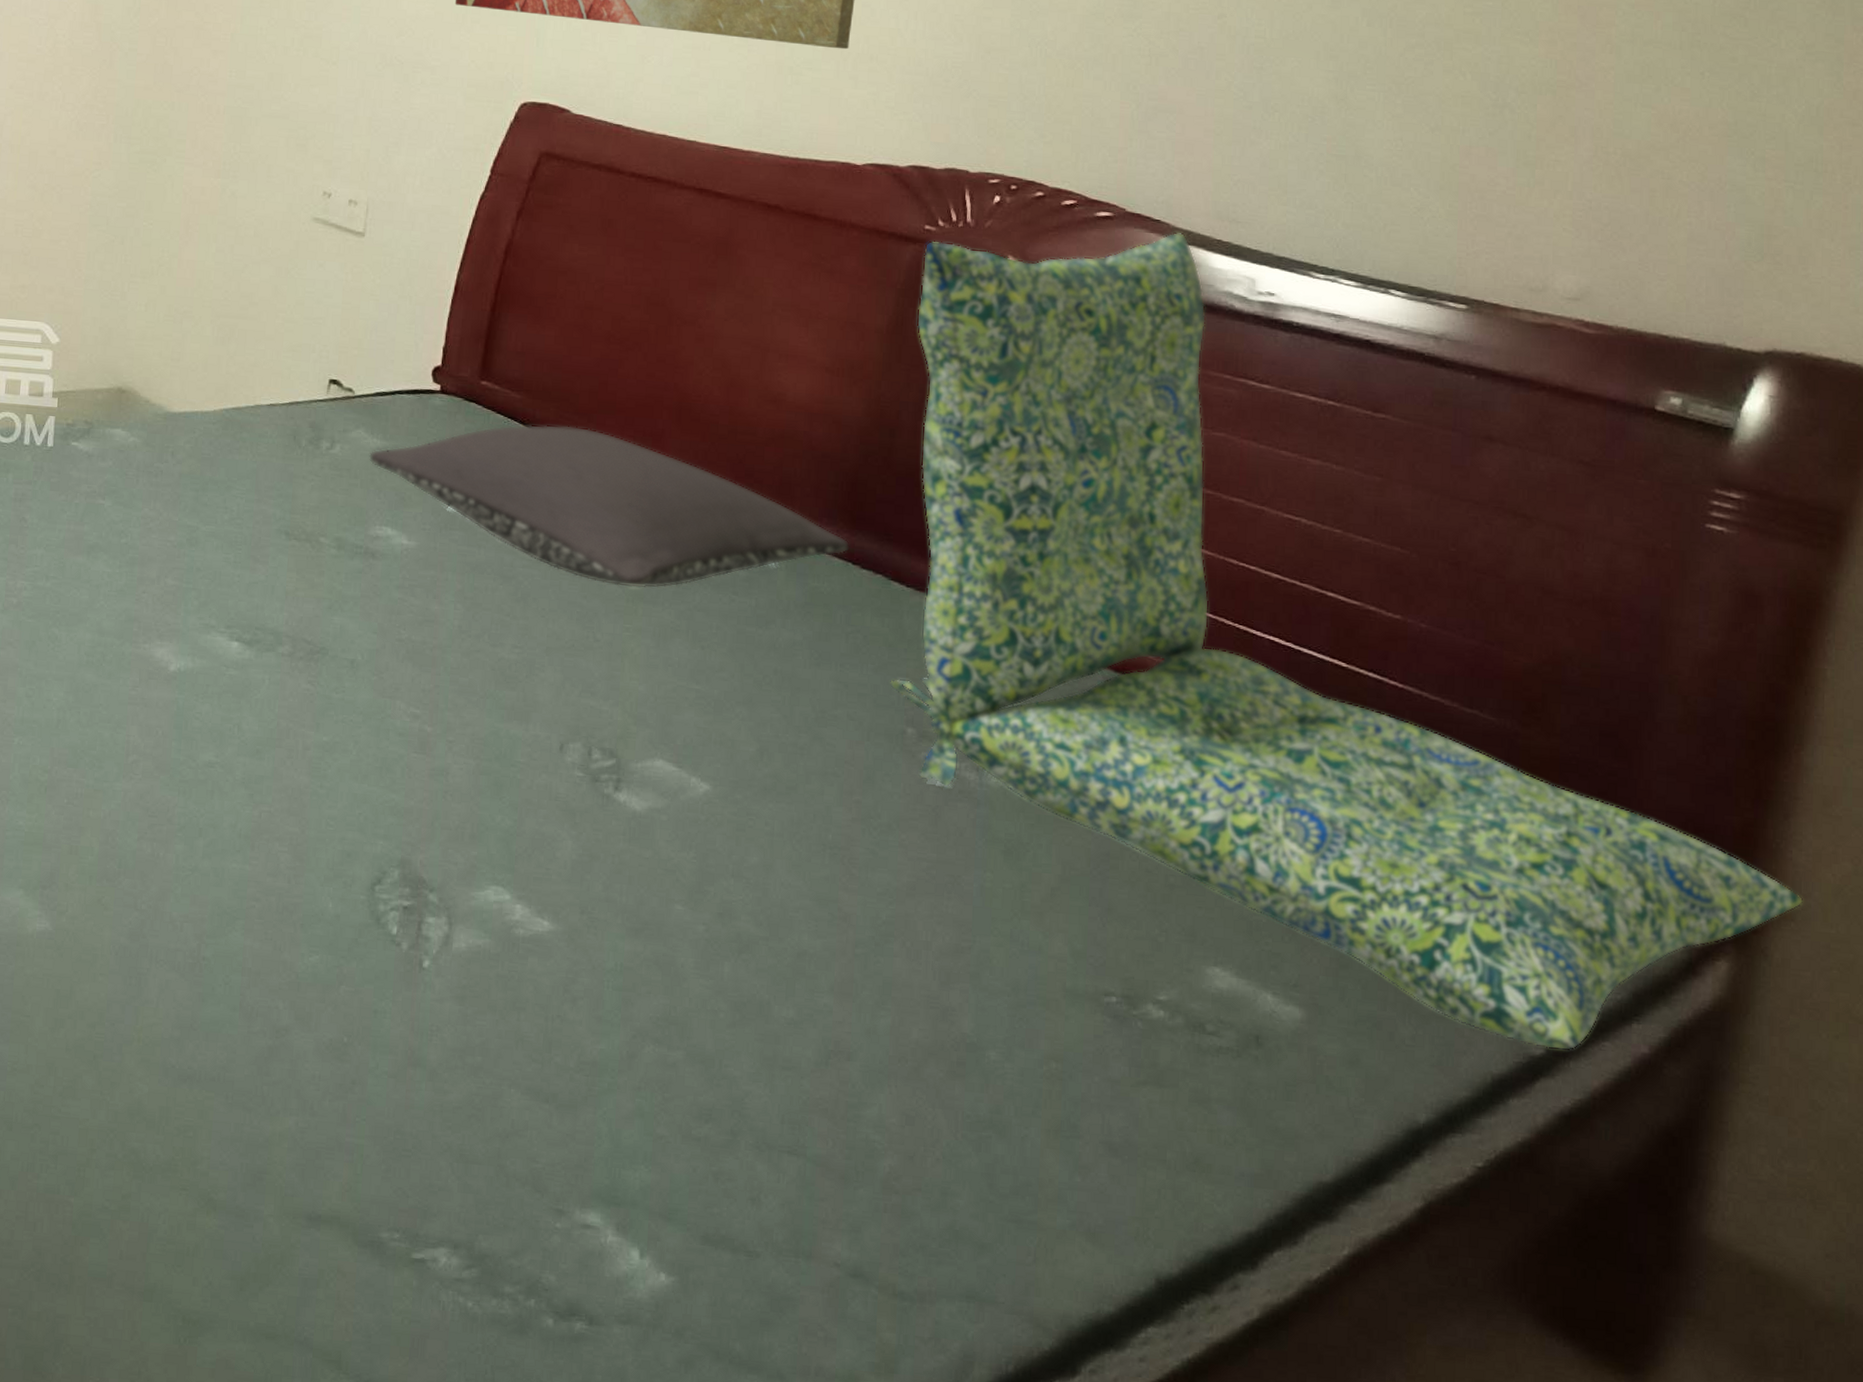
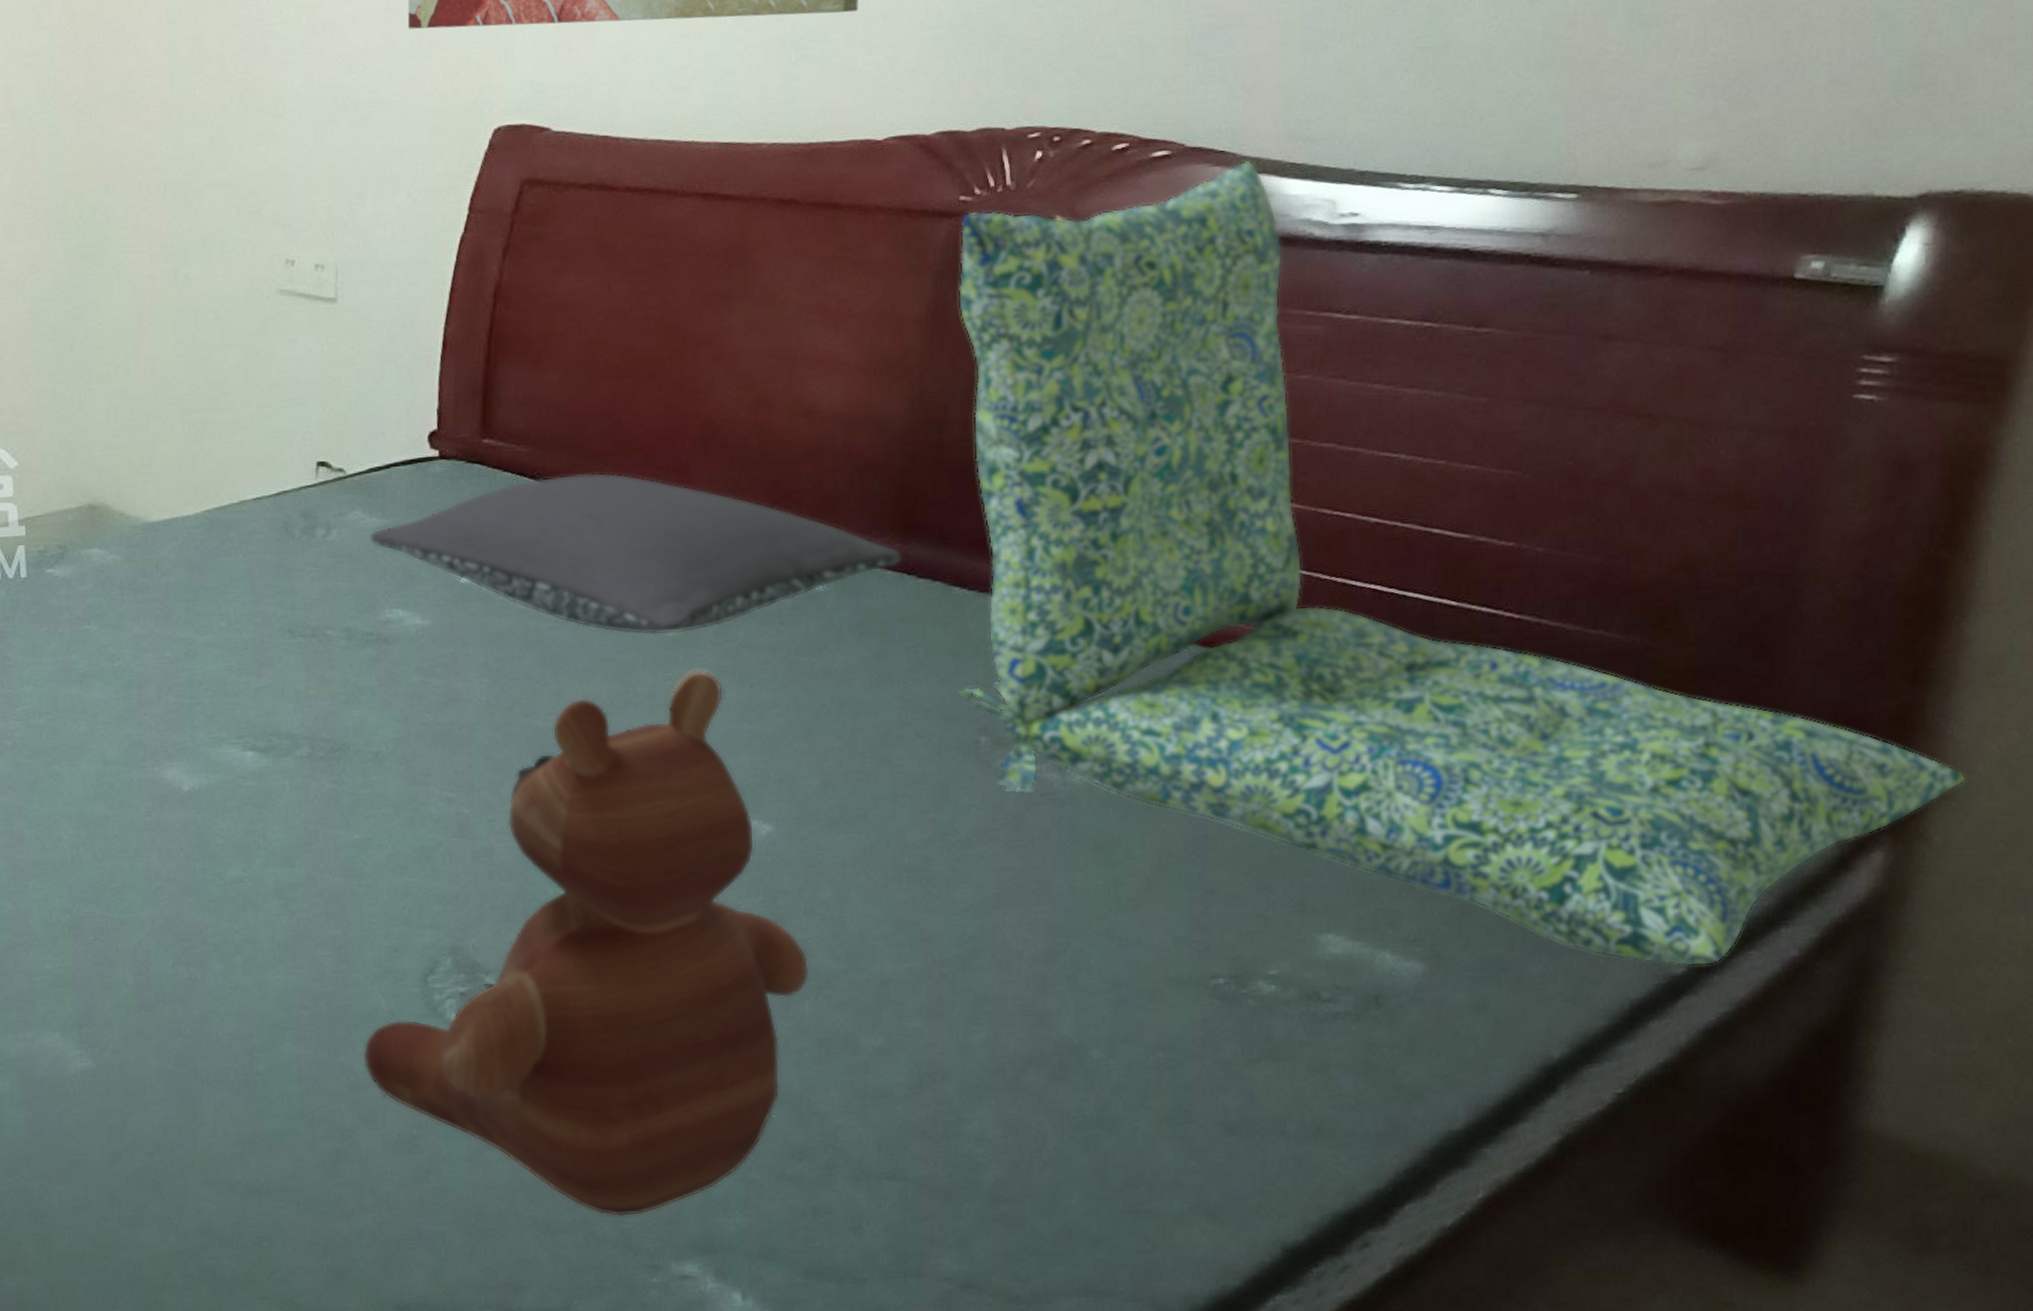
teddy bear: none [305,625,732,1157] -> present [363,669,810,1217]

